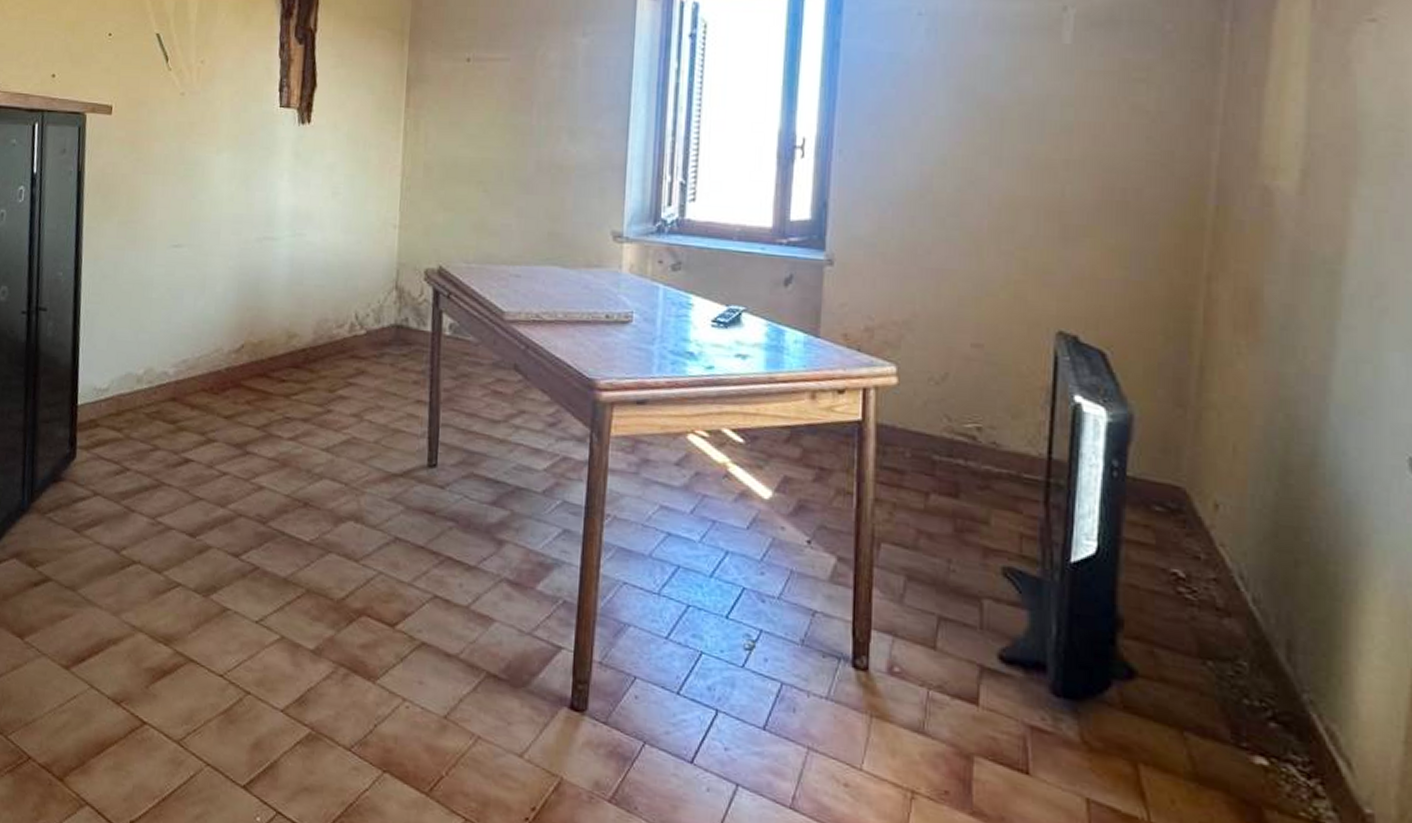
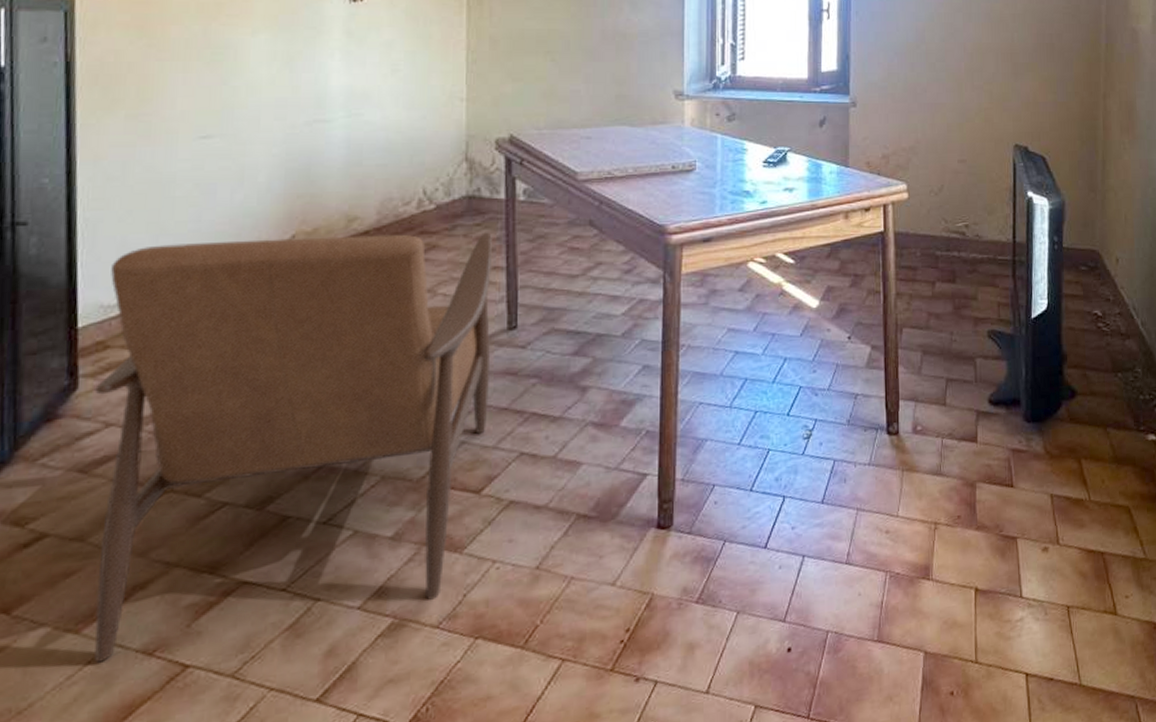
chair: none [79,340,417,722] -> present [95,232,492,663]

